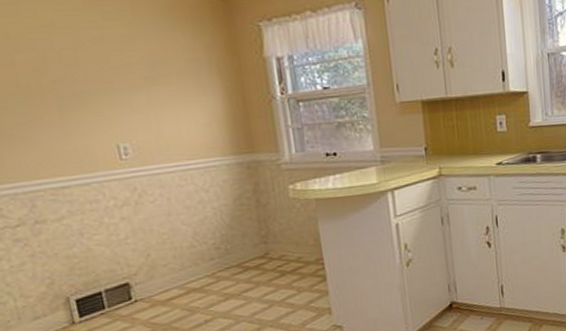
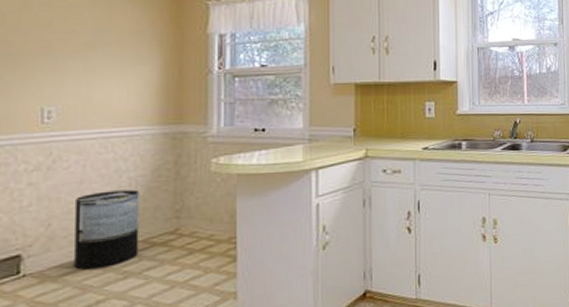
trash can: none [167,218,235,294] -> present [74,189,140,270]

